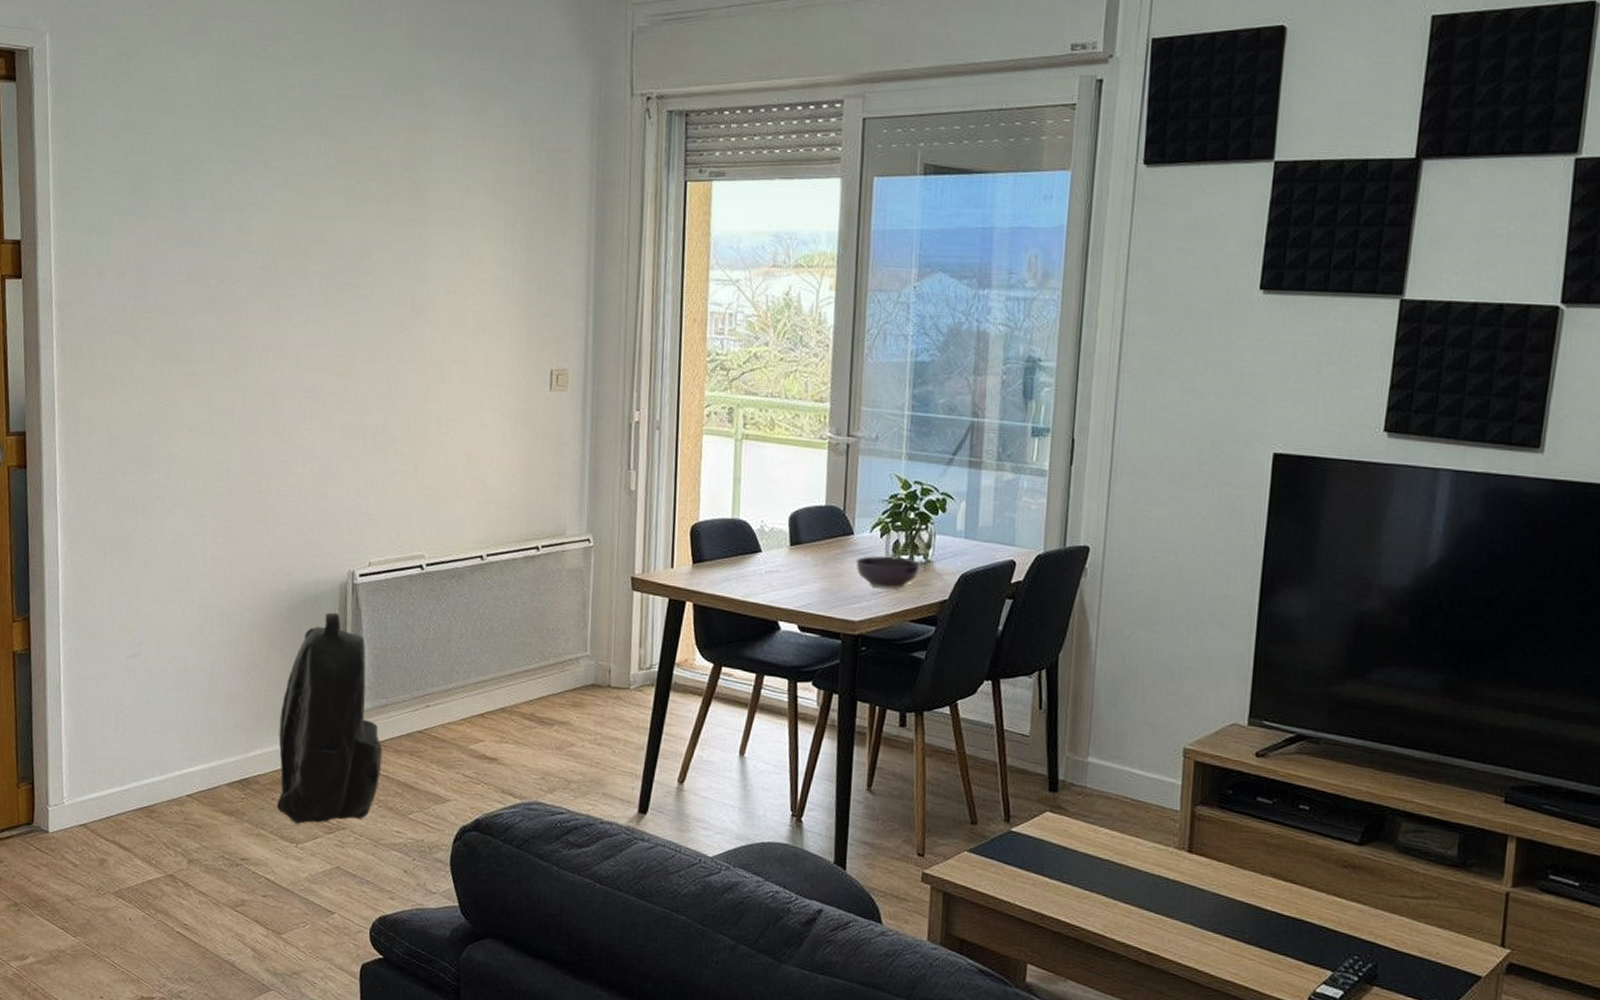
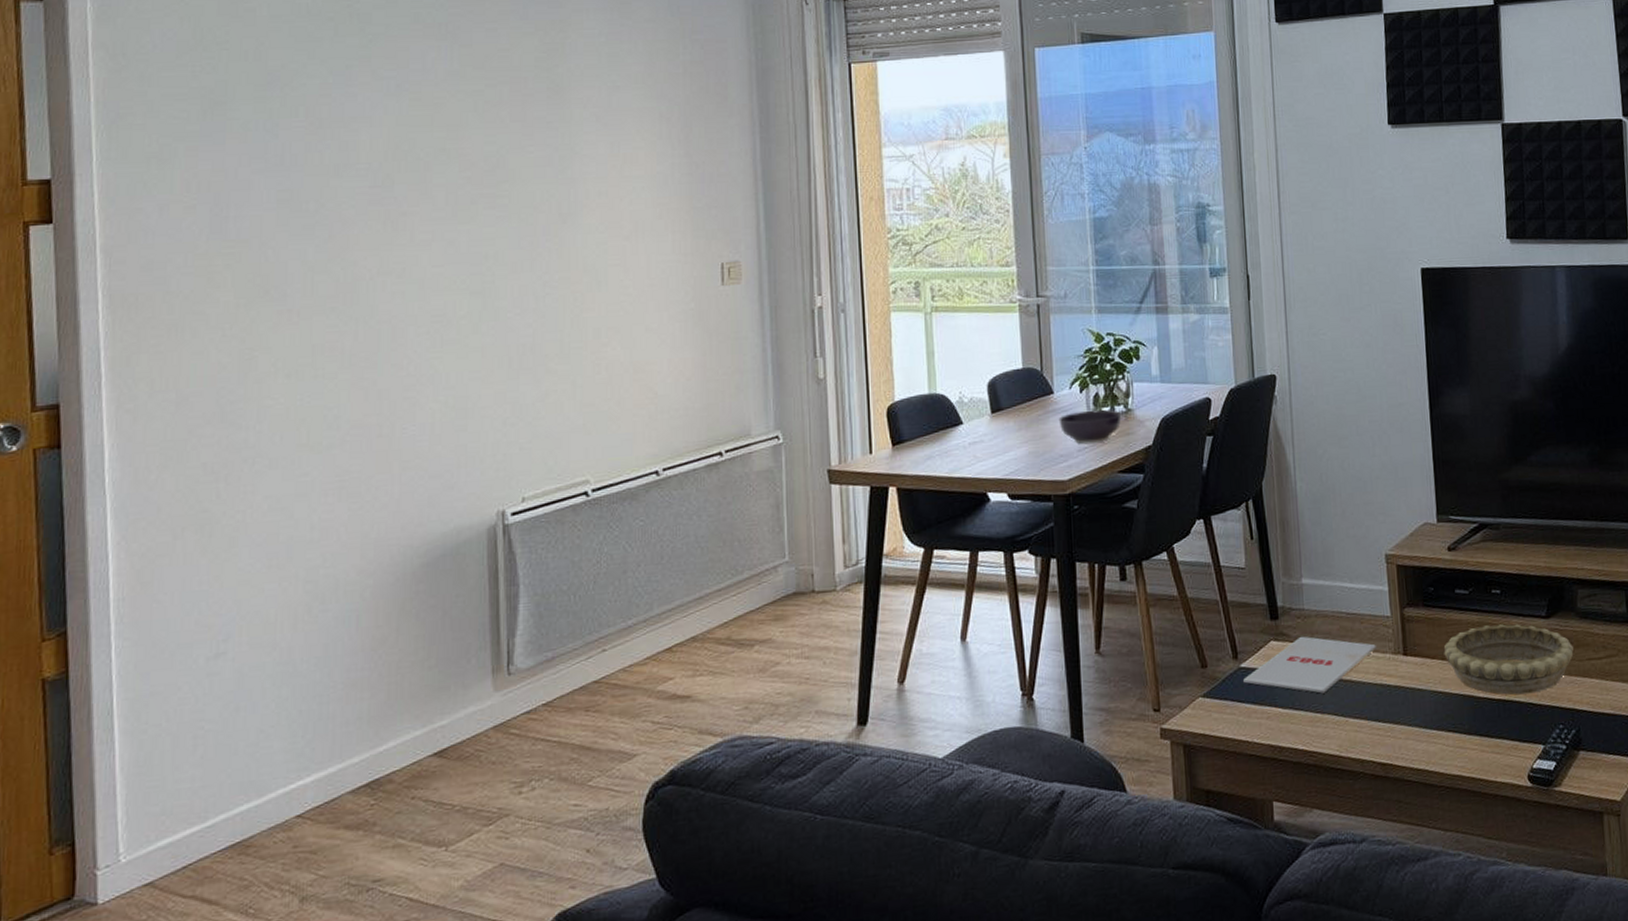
backpack: present [276,612,383,824] -> none [417,561,551,822]
magazine: none [1012,813,1159,873] -> present [1243,636,1376,694]
decorative bowl: none [1233,839,1387,918] -> present [1443,624,1575,695]

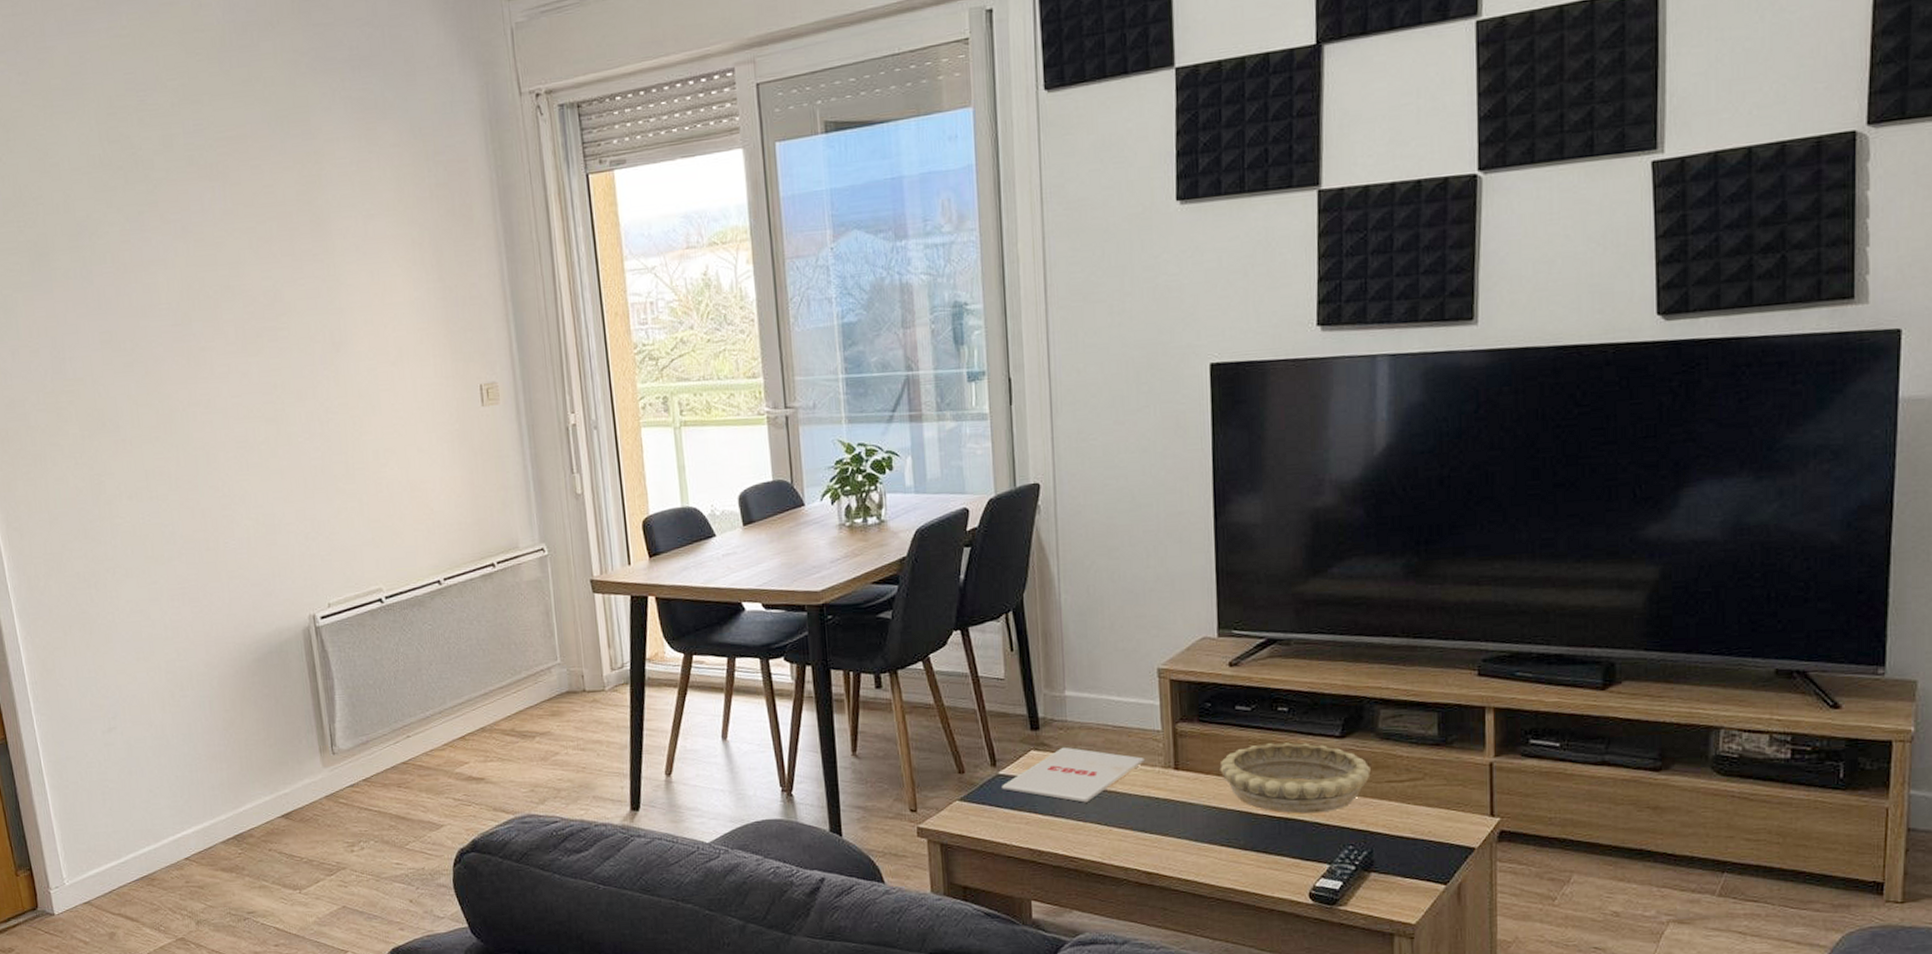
bowl: present [1058,410,1122,444] -> none [810,521,875,555]

